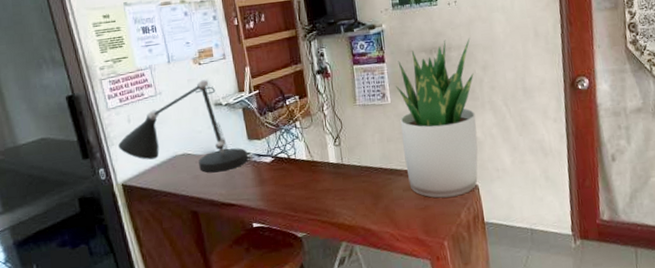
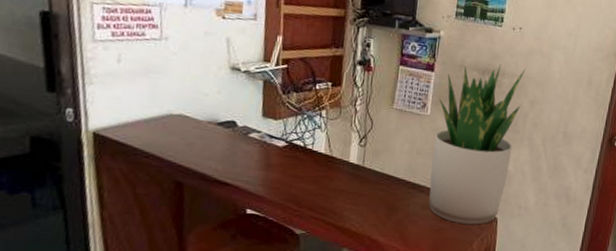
desk lamp: present [118,79,251,173] -> none [98,36,262,145]

